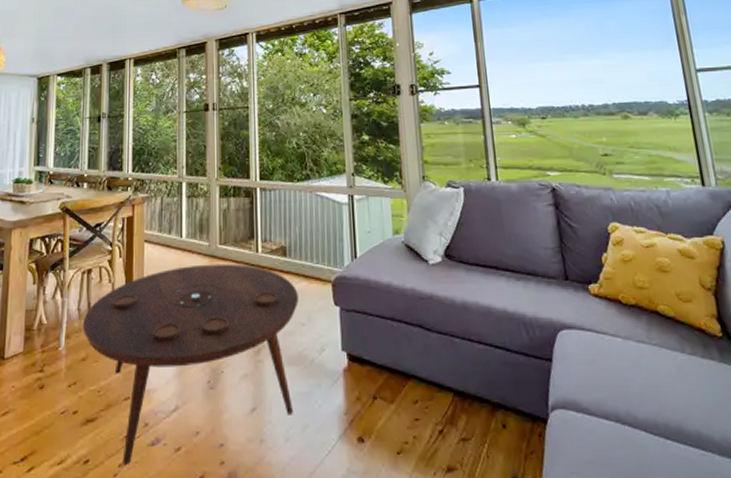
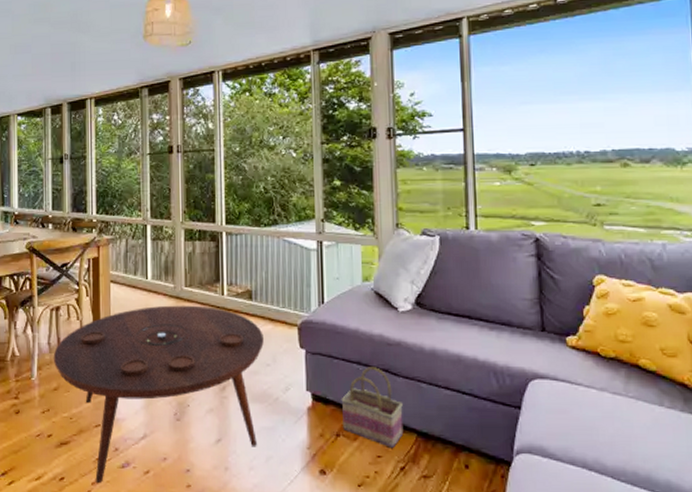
basket: none [376,323,440,411] -> present [341,367,404,449]

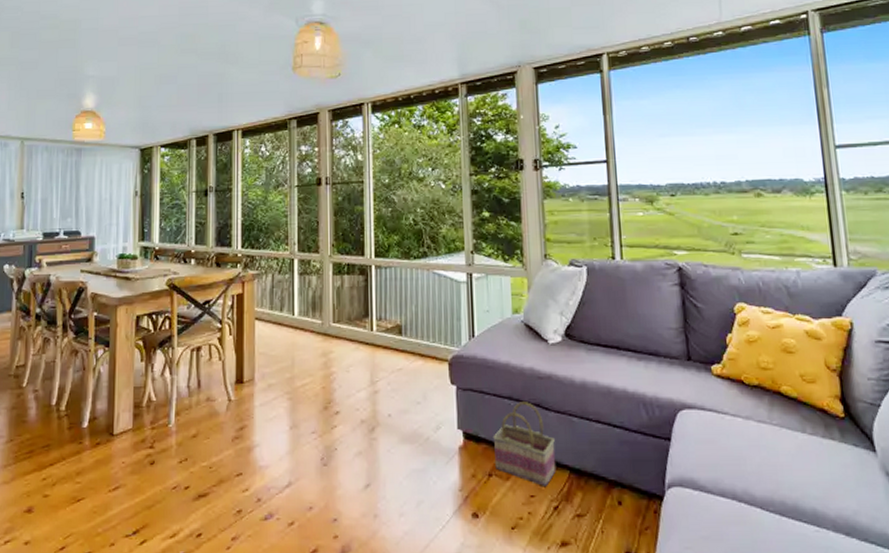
coffee table: present [53,305,264,484] -> none [192,342,414,539]

